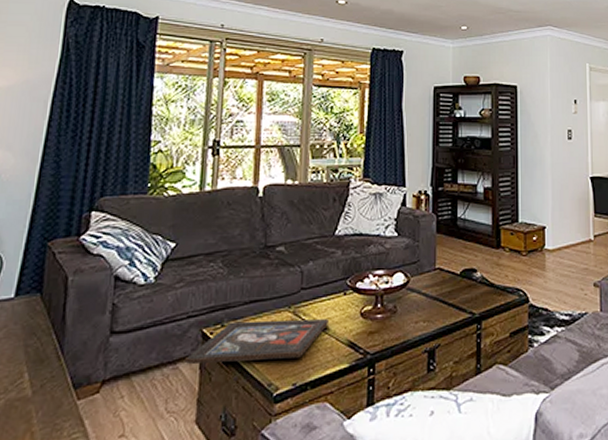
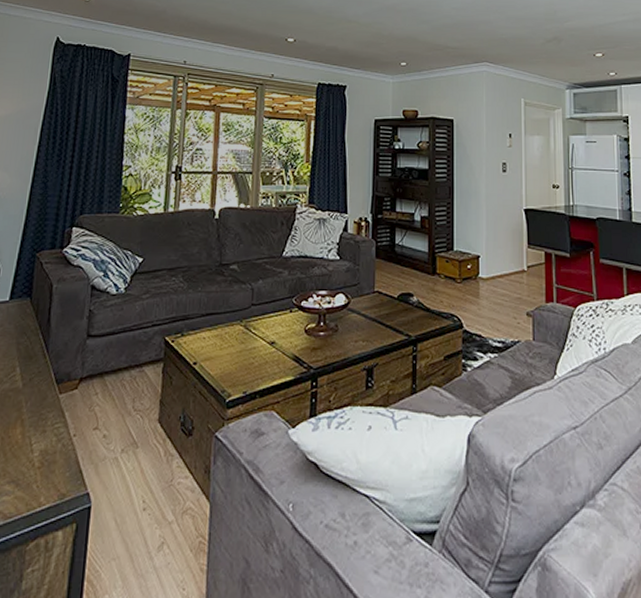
religious icon: present [183,319,328,364] -> none [148,332,276,368]

